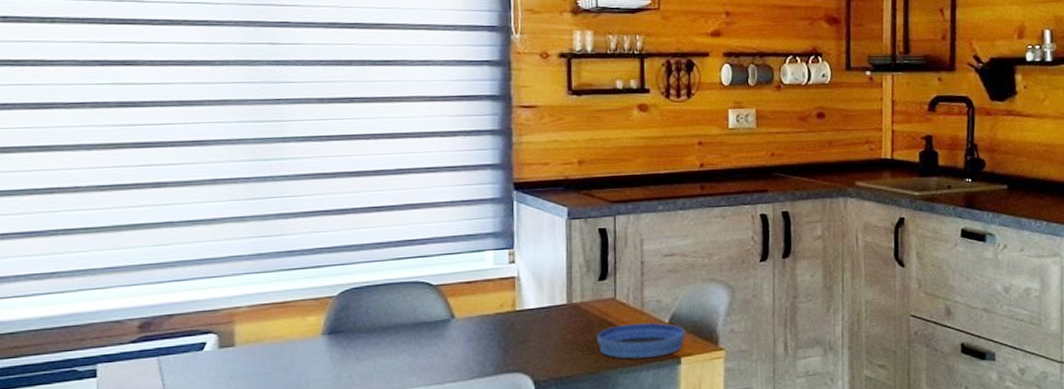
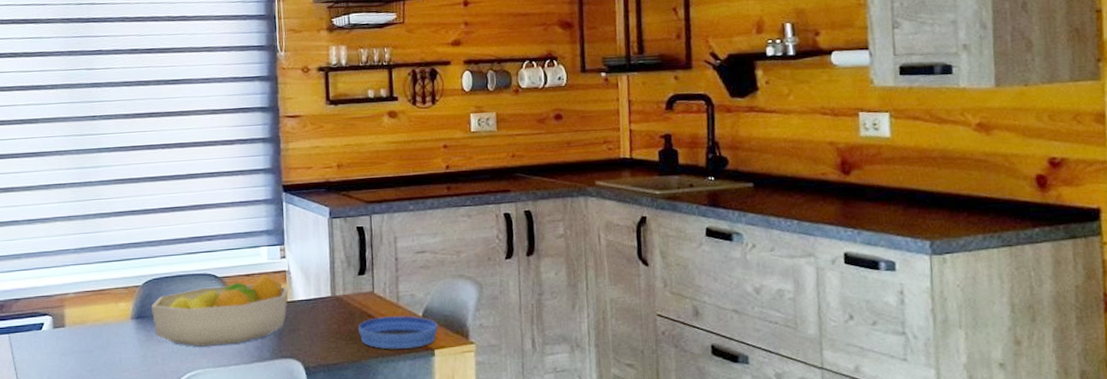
fruit bowl: none [347,280,517,364] -> present [150,273,289,347]

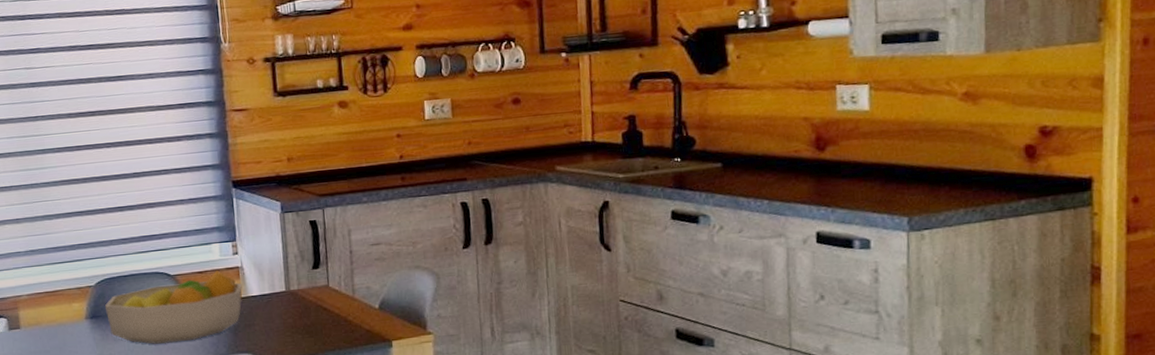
bowl: present [358,315,438,349] -> none [314,307,395,342]

